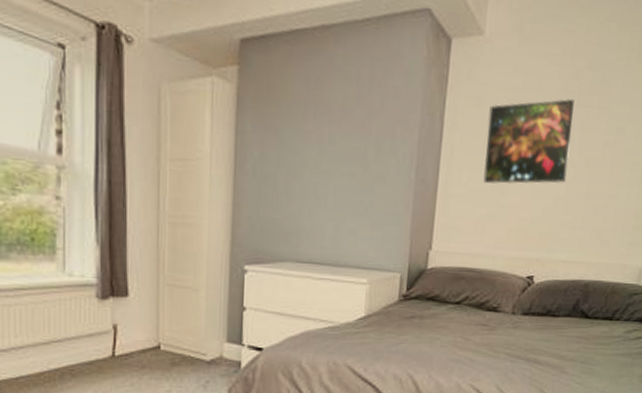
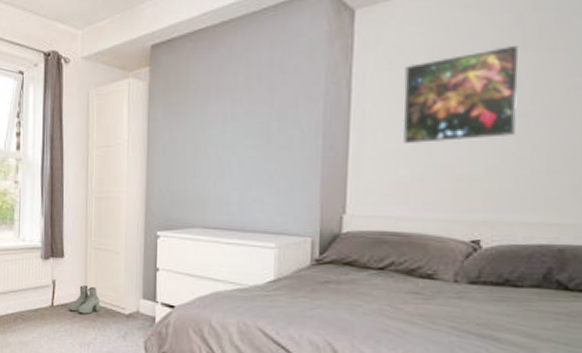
boots: none [136,330,175,363] -> present [69,285,100,314]

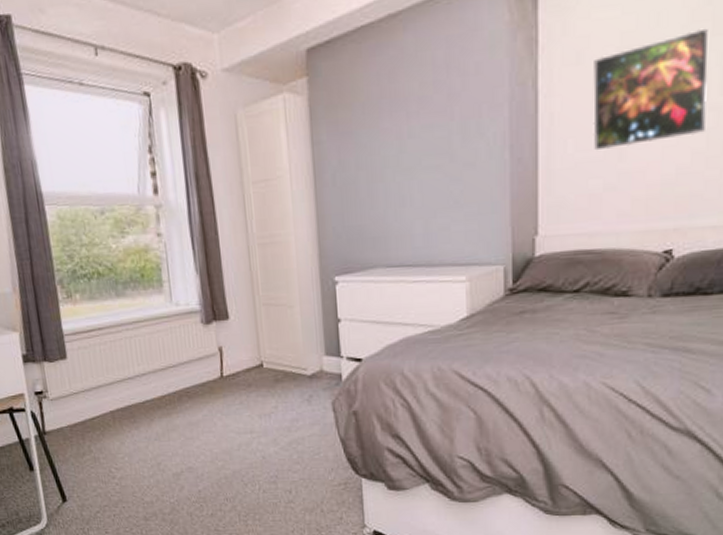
boots: present [69,285,100,314] -> none [241,348,278,381]

